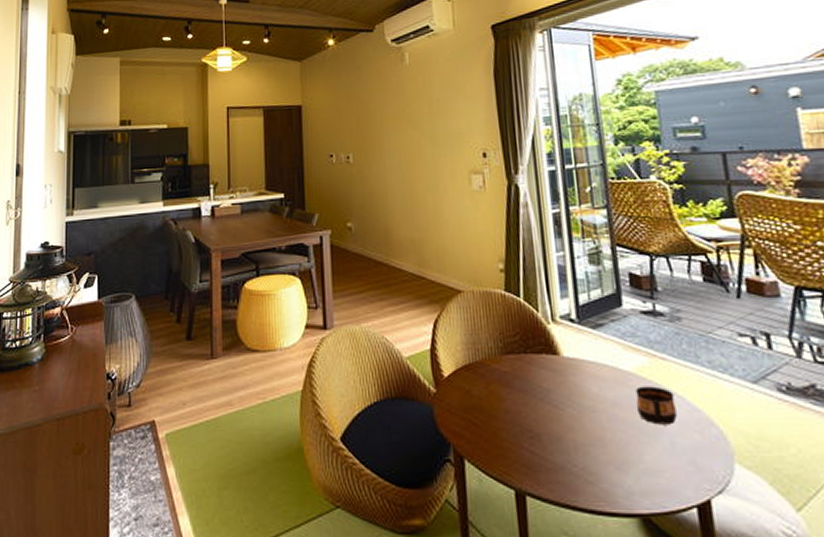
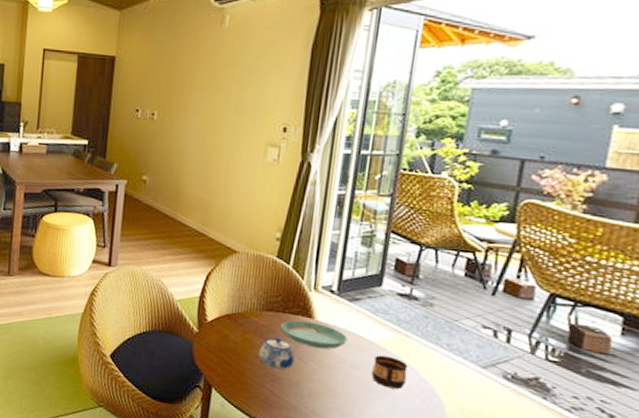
teapot: none [507,384,551,424] -> present [258,337,295,370]
saucer: none [526,360,602,391] -> present [281,320,348,350]

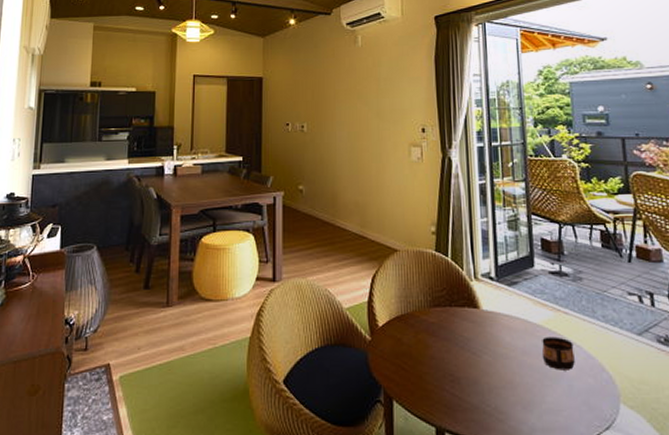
teapot: present [258,337,295,370] -> none [433,334,470,369]
saucer: present [281,320,348,350] -> none [450,313,515,340]

